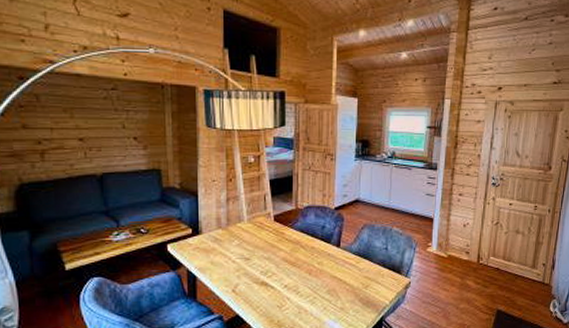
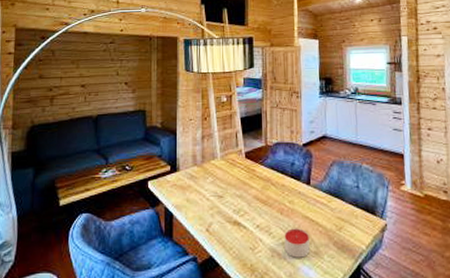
candle: none [311,287,336,314] -> present [284,228,310,258]

